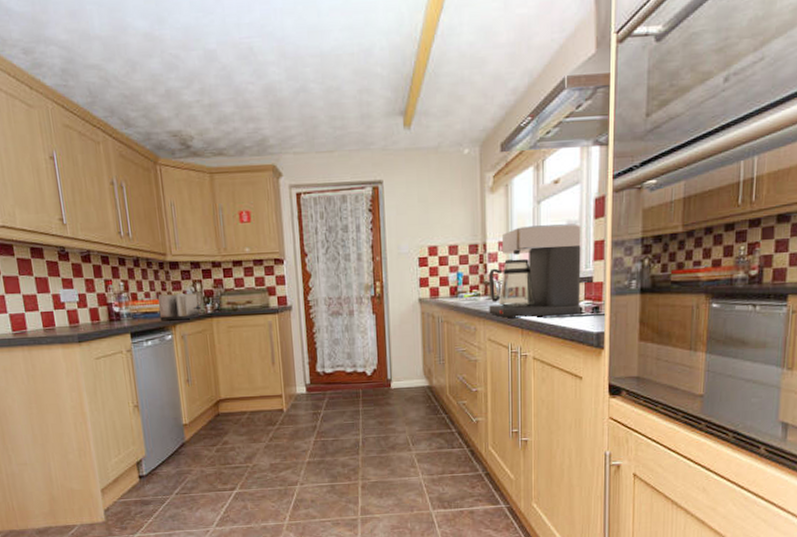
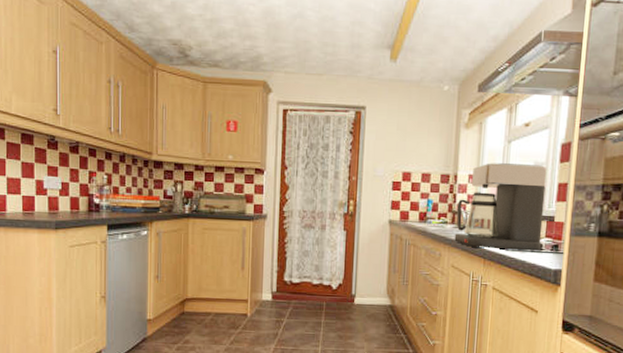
toaster: present [157,293,201,321] -> none [138,191,179,218]

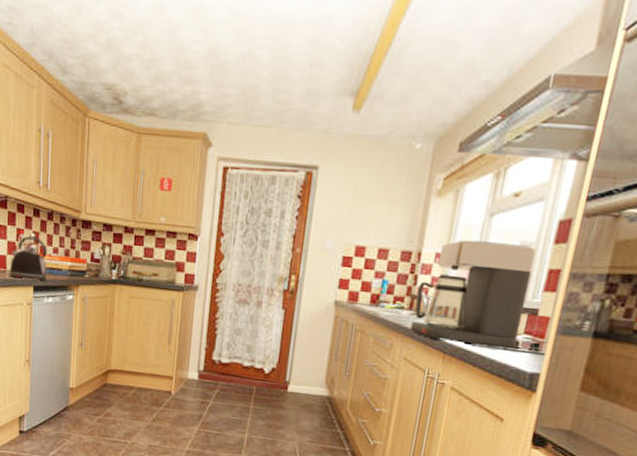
kettle: none [82,178,121,219] -> present [9,236,48,281]

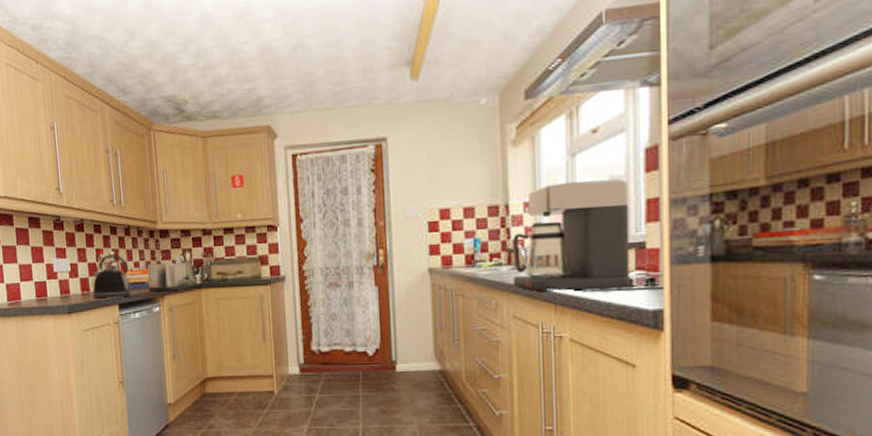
toaster: none [64,252,106,283] -> present [146,262,189,292]

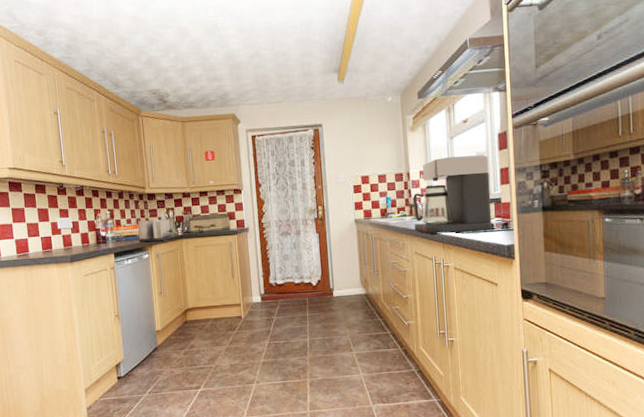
kettle: present [92,254,132,299] -> none [91,213,125,250]

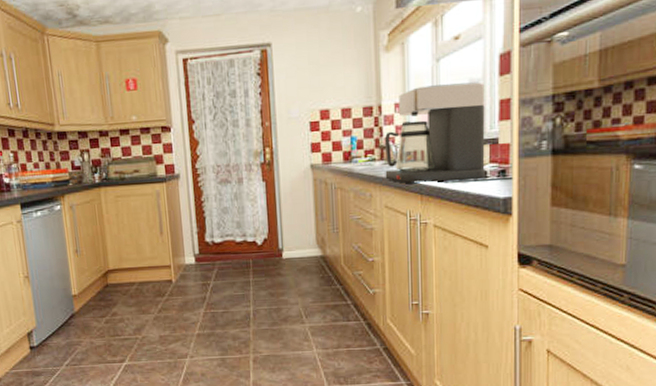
toaster: present [137,219,173,243] -> none [46,163,88,192]

